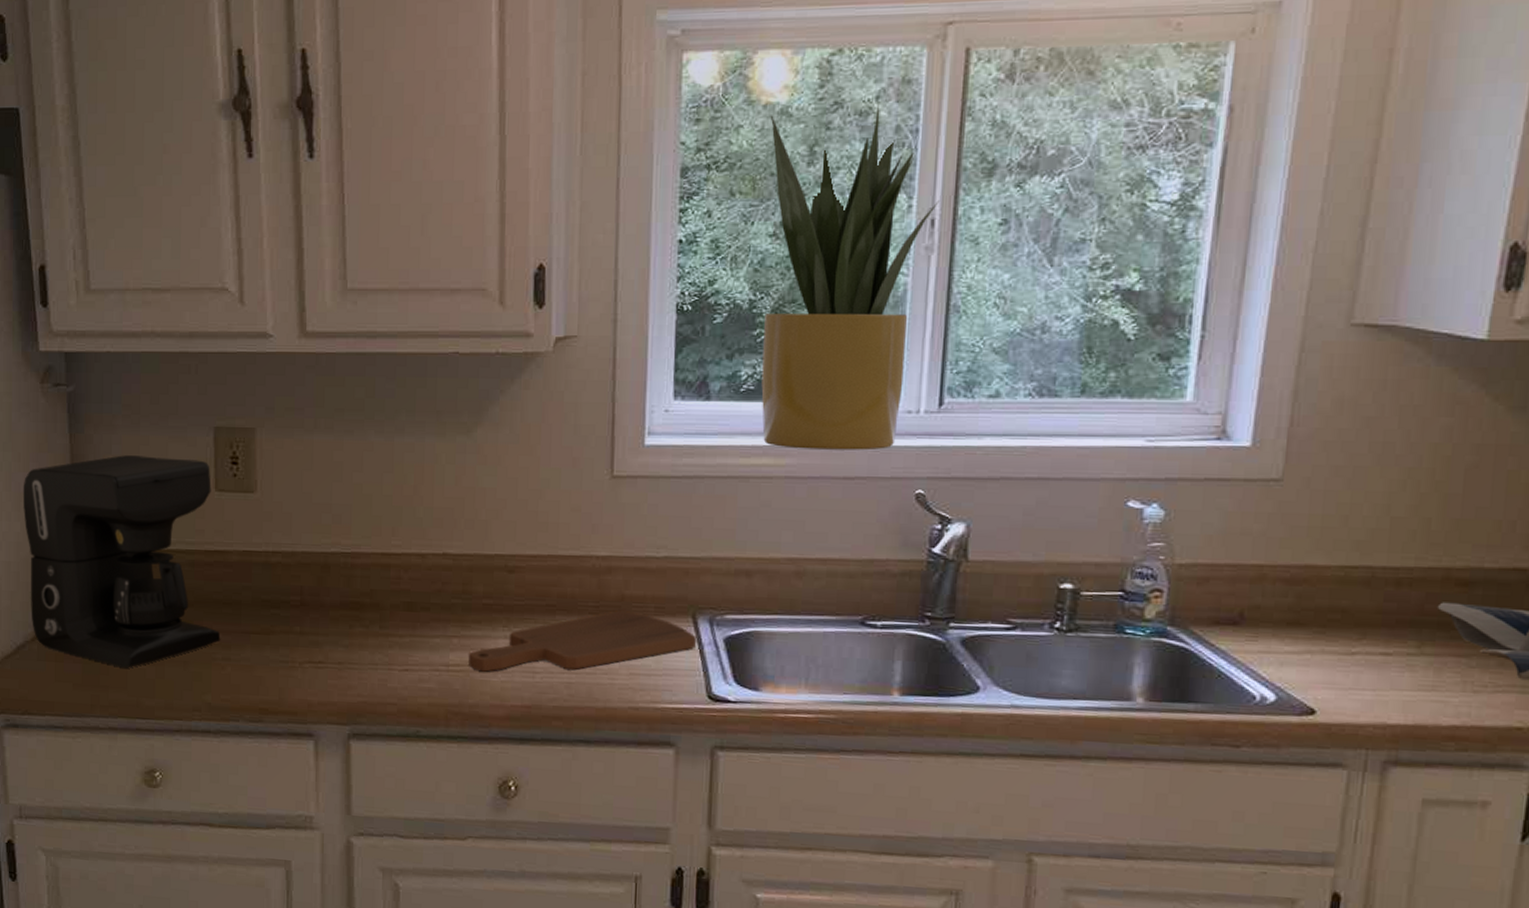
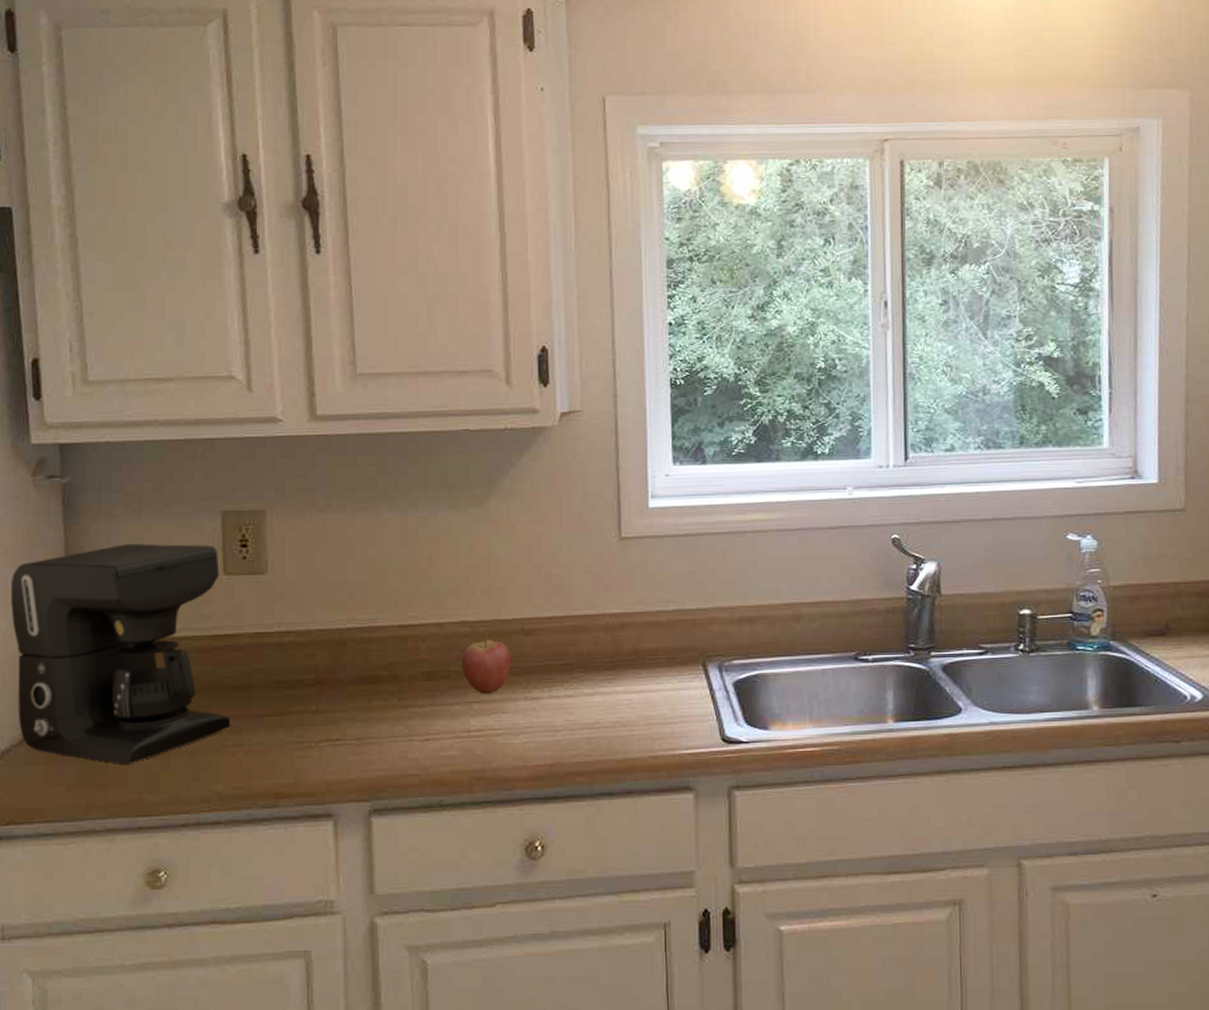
fruit: none [442,563,493,629] -> present [461,629,512,693]
cutting board: present [468,609,697,672] -> none [489,663,708,735]
planter: present [761,103,939,451] -> none [741,205,890,504]

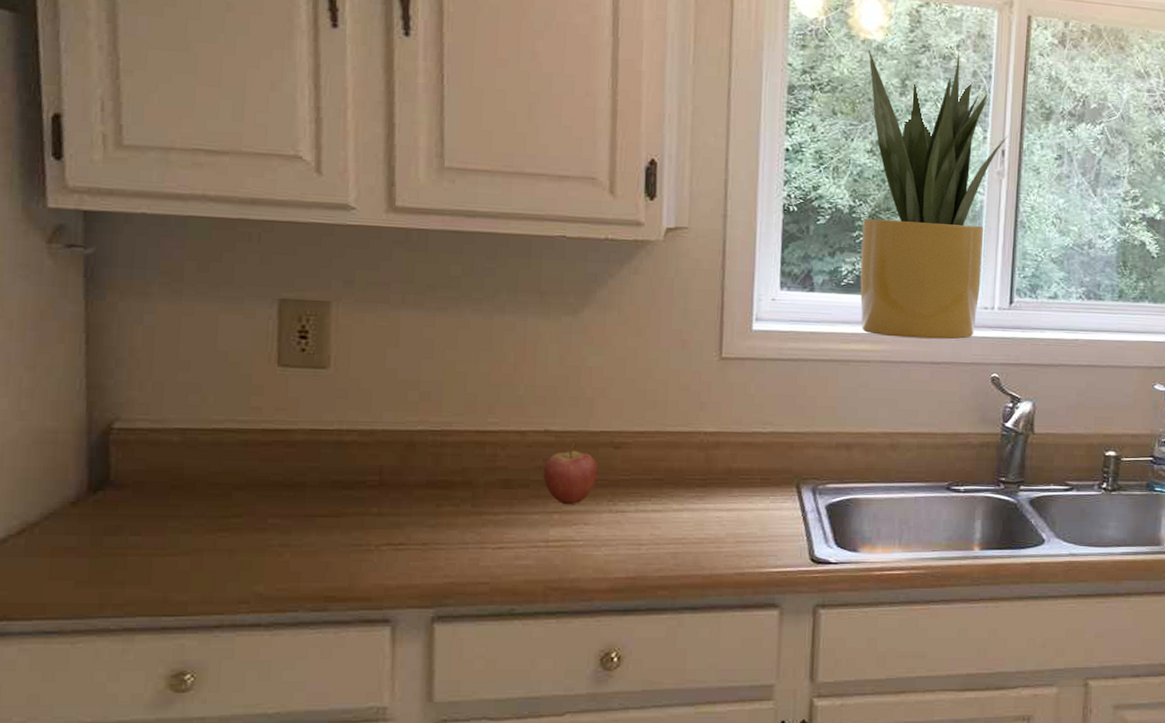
coffee maker: present [10,544,231,764] -> none [13,325,278,560]
planter: none [741,205,890,504] -> present [860,49,1008,340]

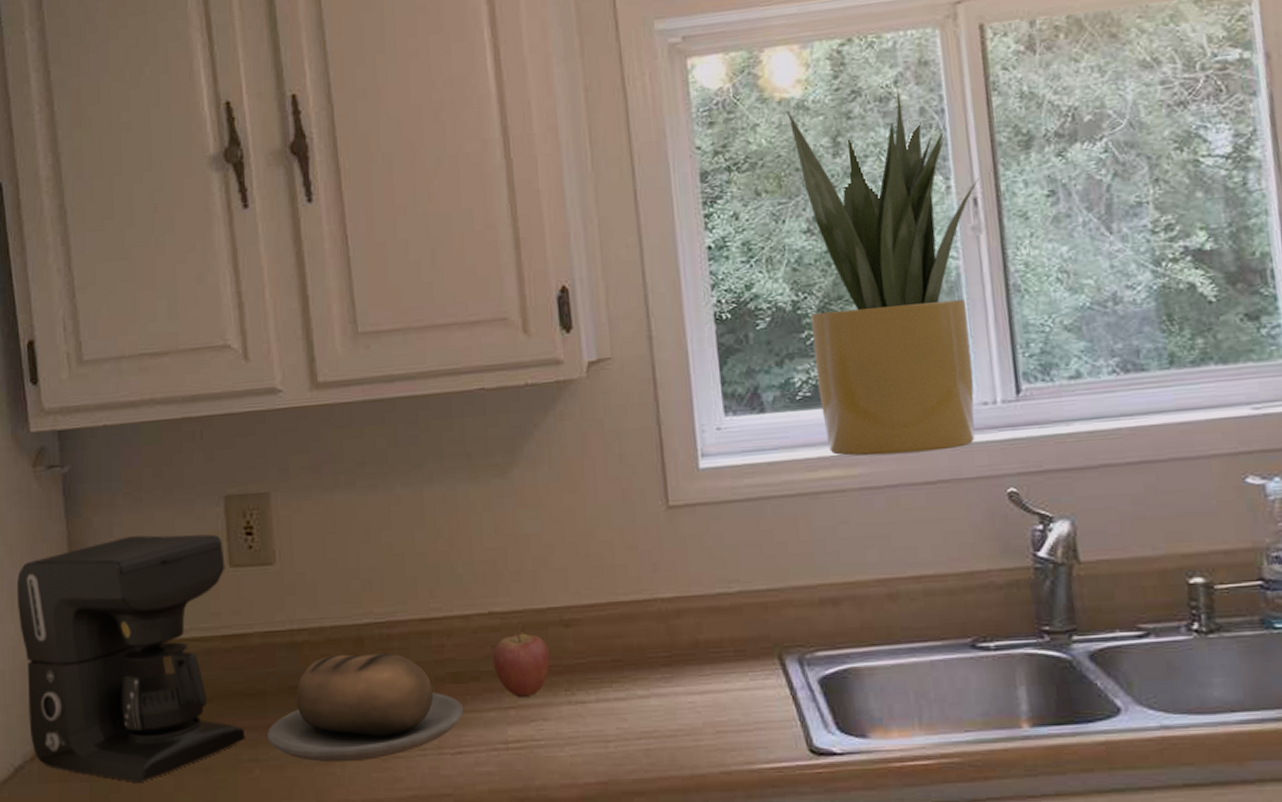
coffee maker: none [13,325,278,560] -> present [16,534,246,782]
bread: none [302,455,510,551] -> present [267,652,464,763]

